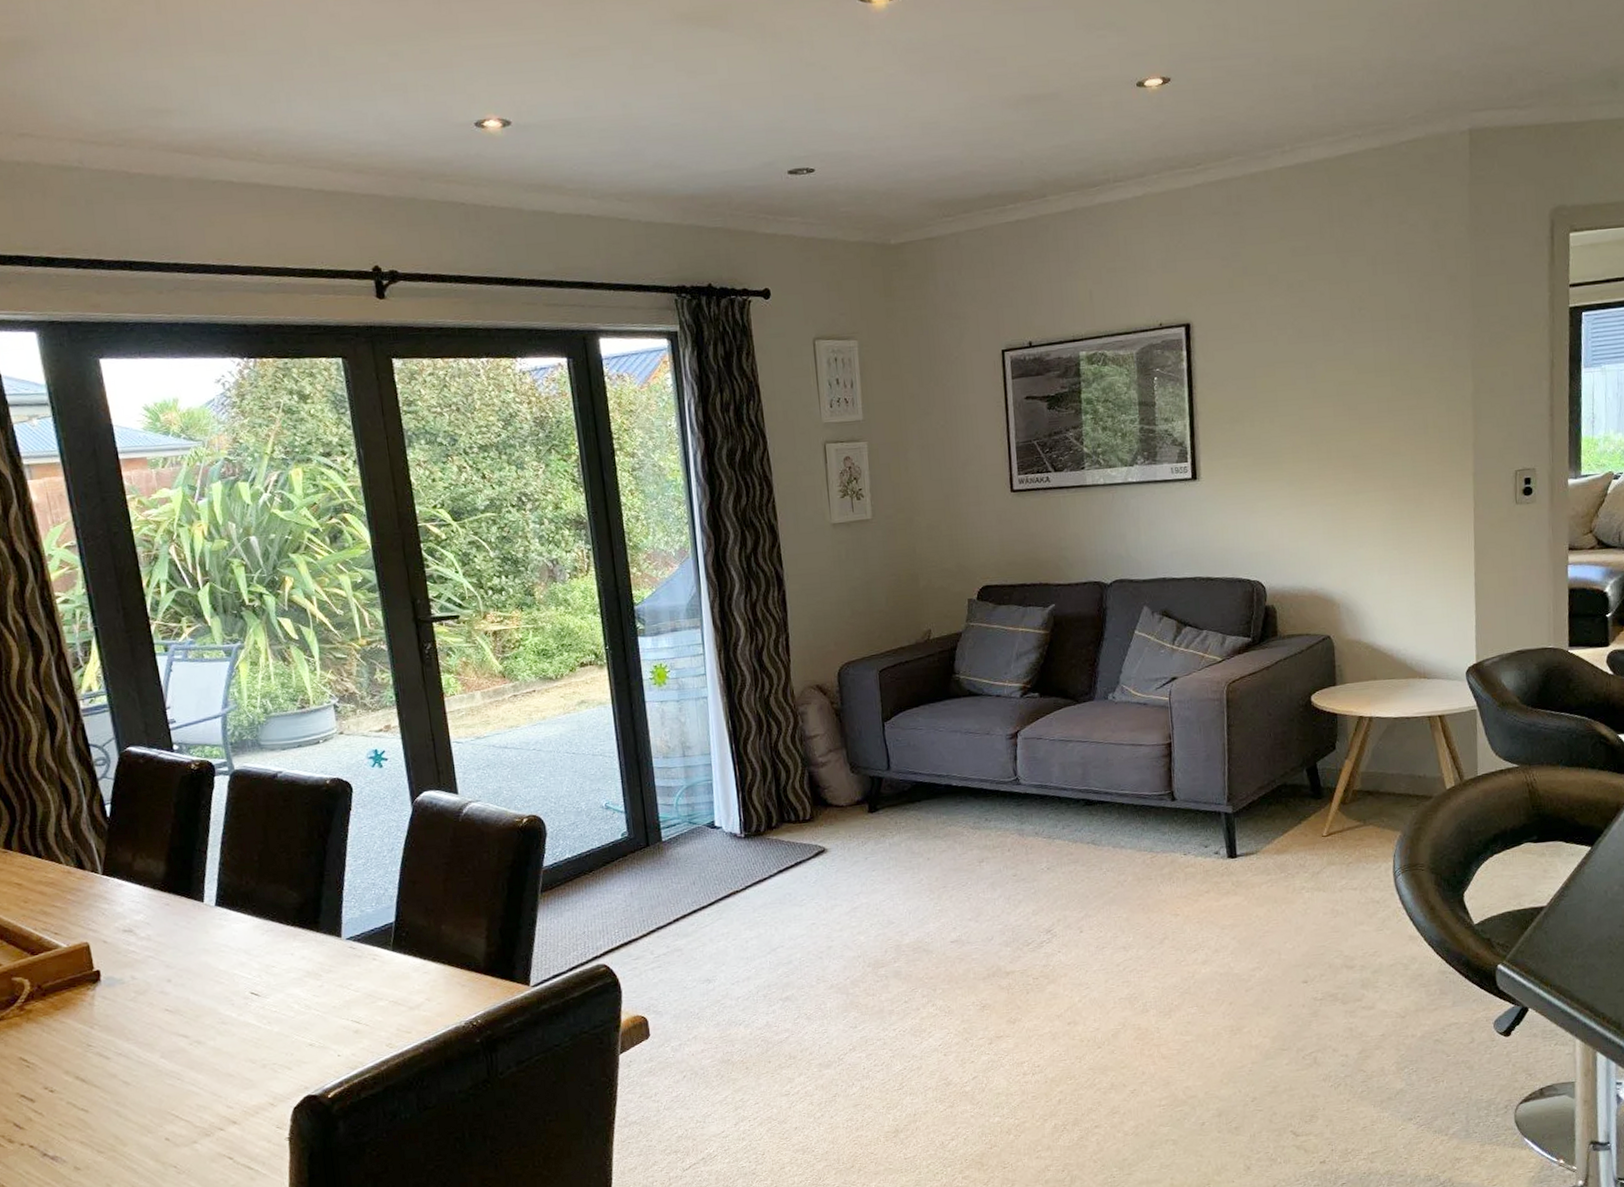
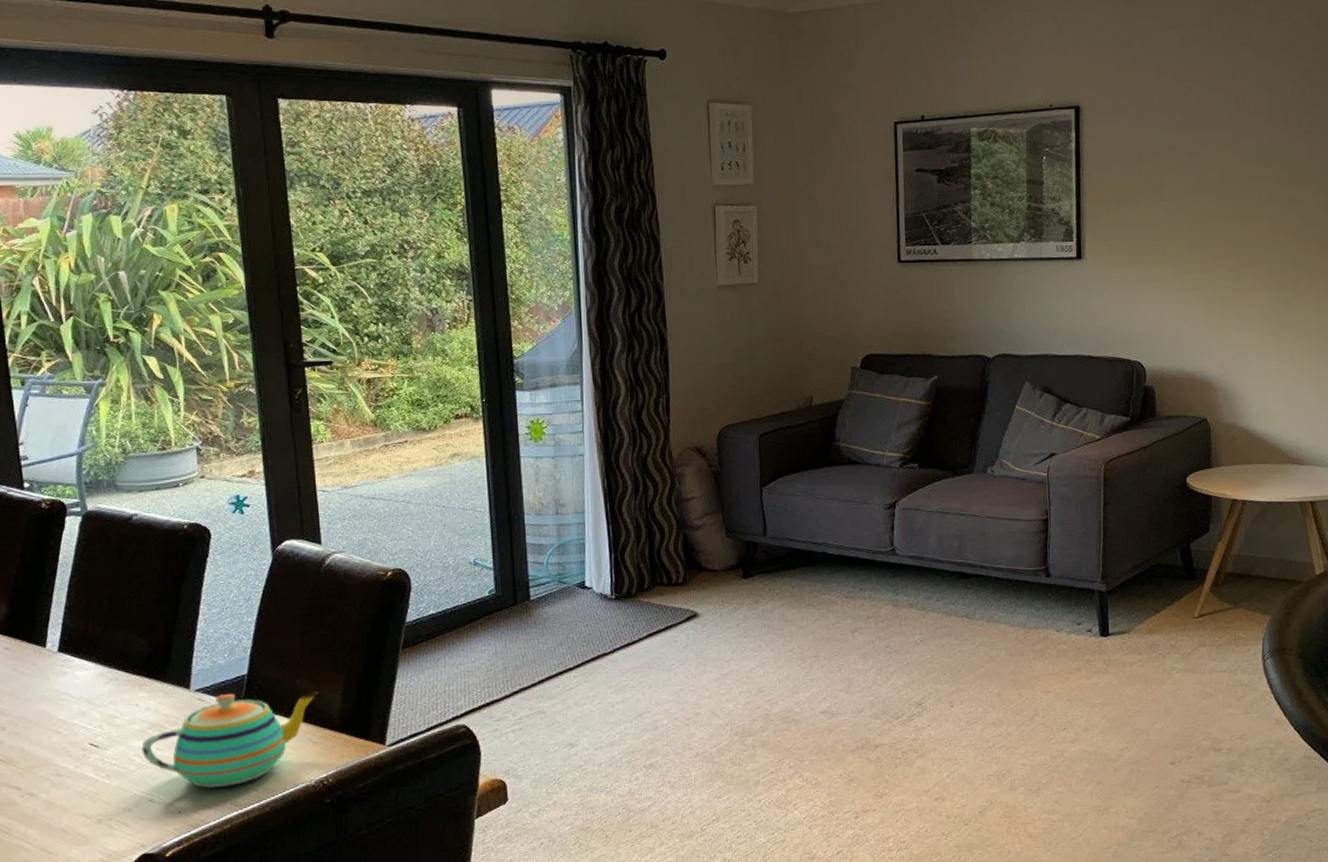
teapot: none [299,936,464,1032] -> present [141,692,319,789]

